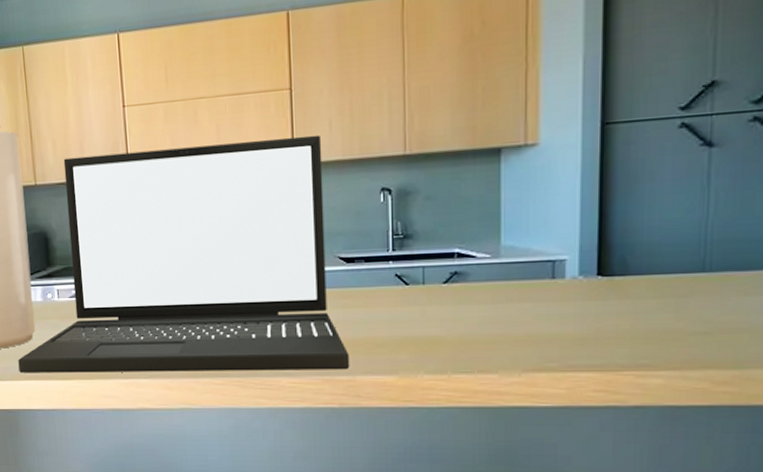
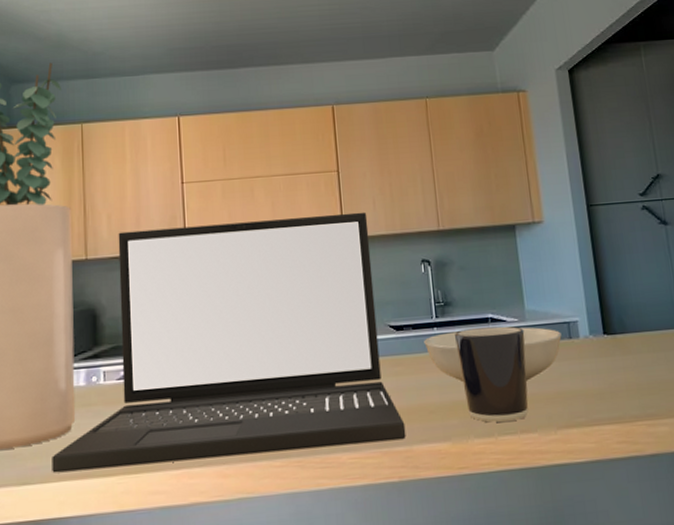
bowl: none [377,264,543,321] -> present [424,327,562,383]
mug: none [413,262,497,360] -> present [455,326,528,423]

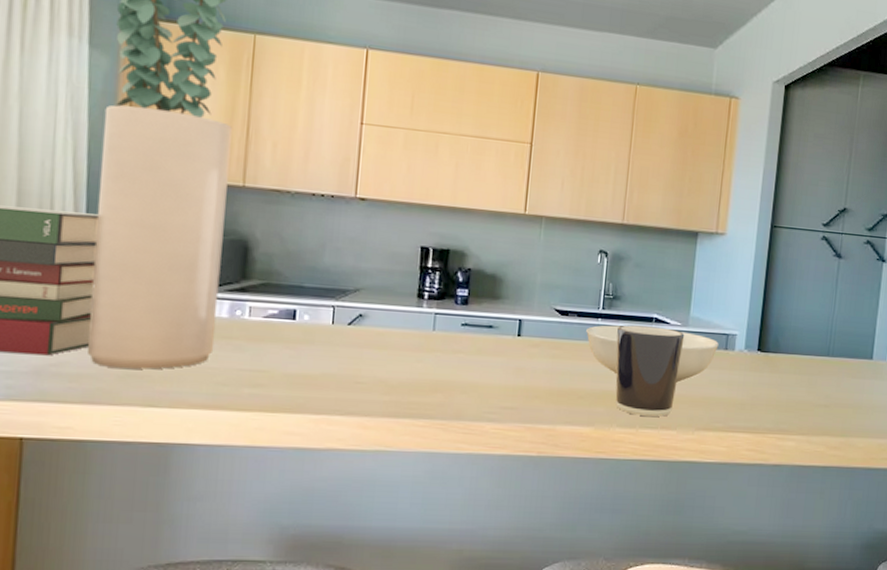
laptop: present [52,212,406,473] -> none [182,164,553,419]

